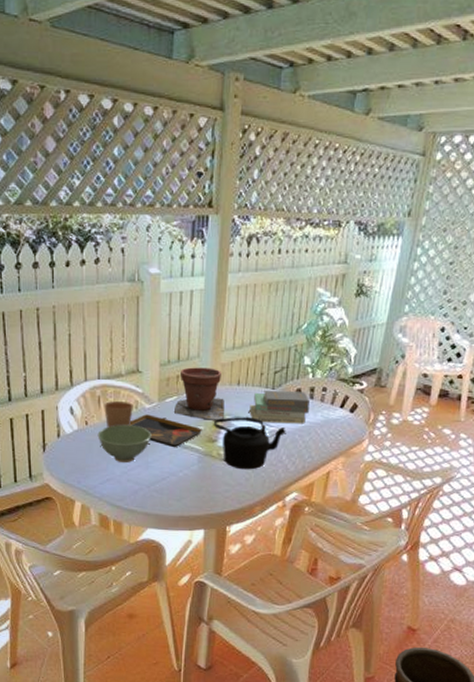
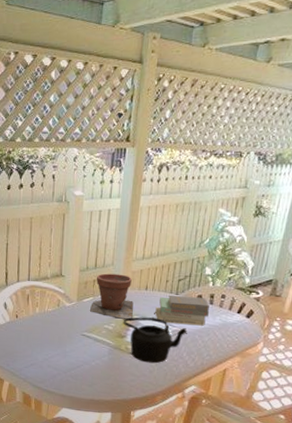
bowl: present [97,424,152,464] -> none [25,319,70,352]
cup: present [104,401,133,428] -> none [32,299,56,321]
decorative tray: present [129,414,202,448] -> none [52,311,113,341]

